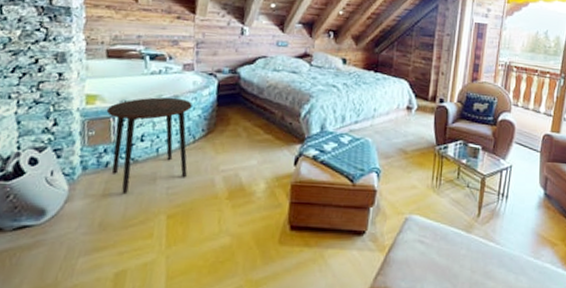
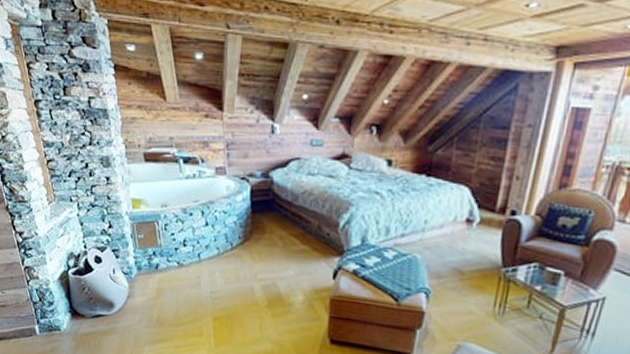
side table: present [106,97,193,195] -> none [150,202,228,295]

